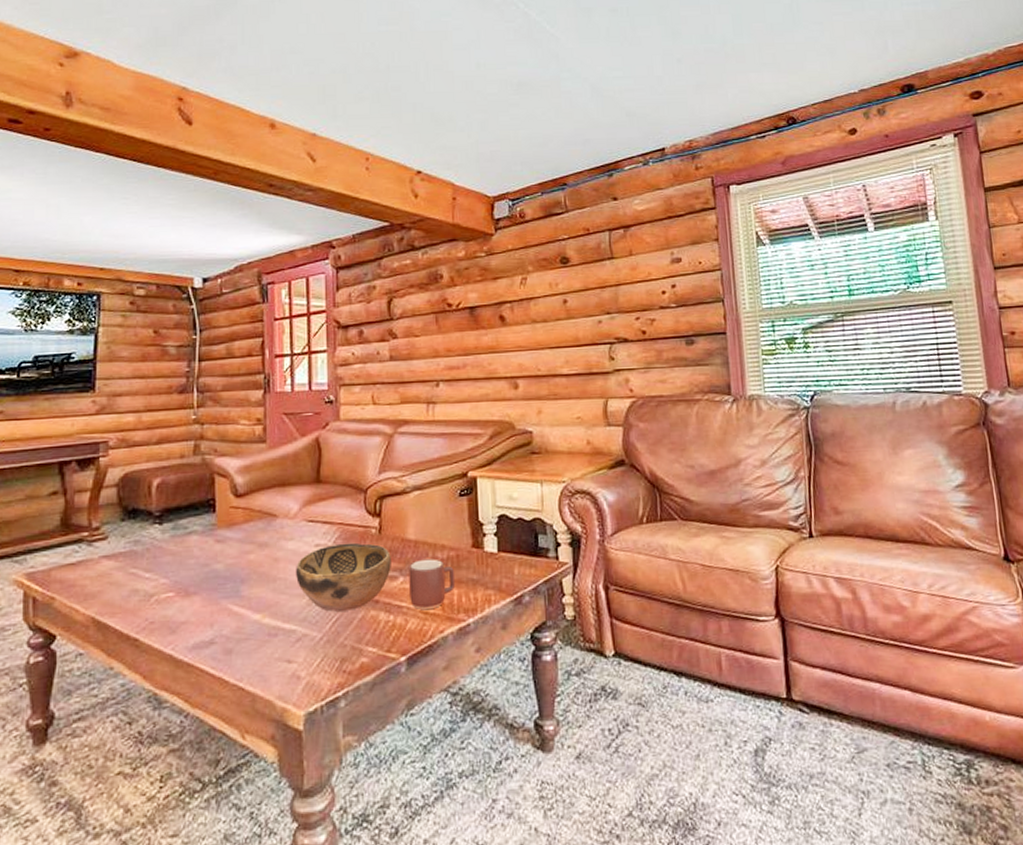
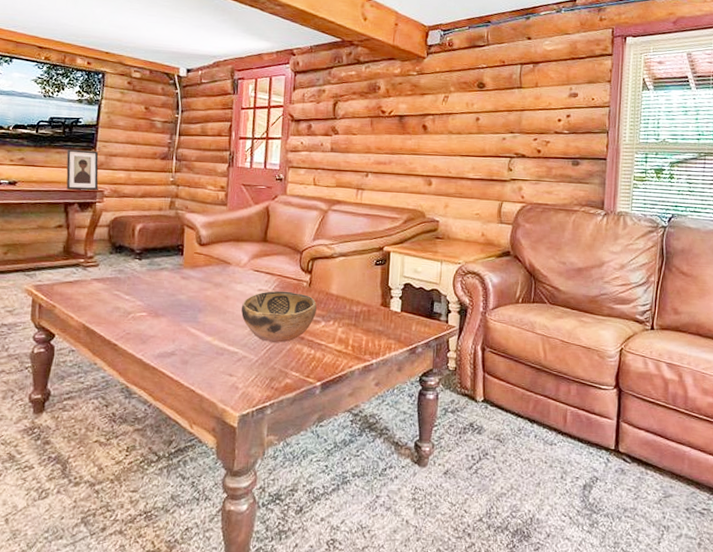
picture frame: none [57,392,101,445] -> present [66,149,99,191]
mug: present [409,558,456,610] -> none [328,310,366,350]

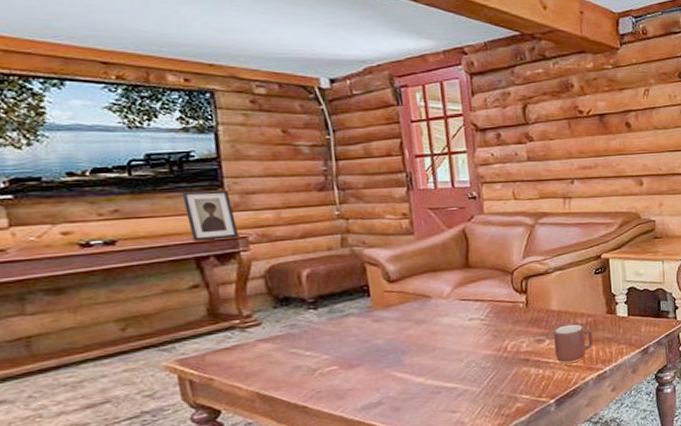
decorative bowl: present [241,290,317,343] -> none [453,315,539,371]
mug: none [328,310,366,350] -> present [553,324,594,364]

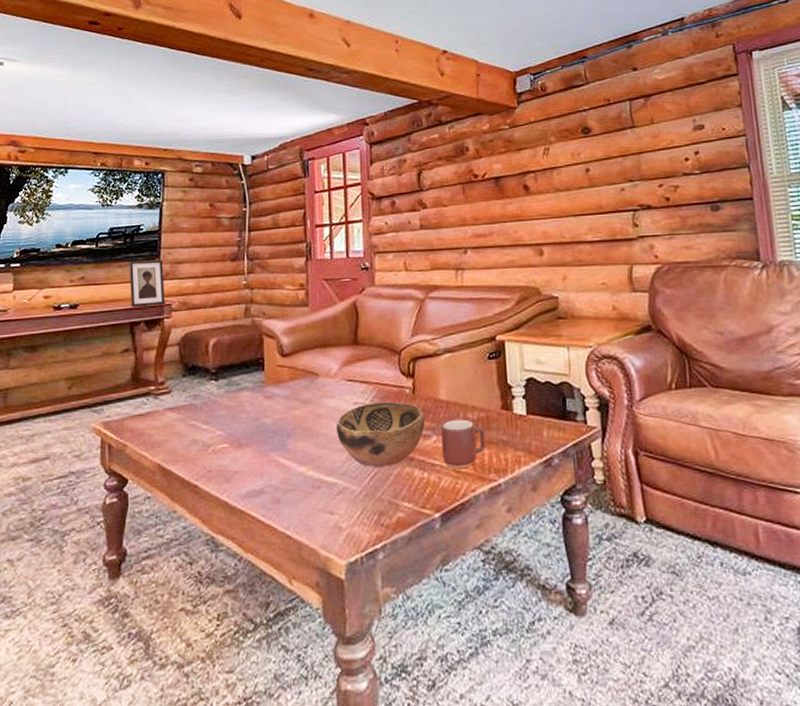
decorative bowl: none [453,315,539,371] -> present [337,401,425,467]

